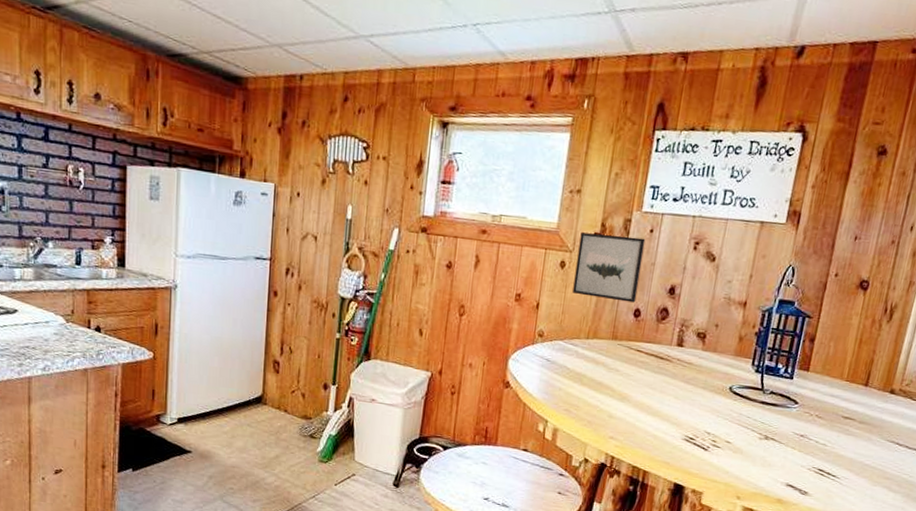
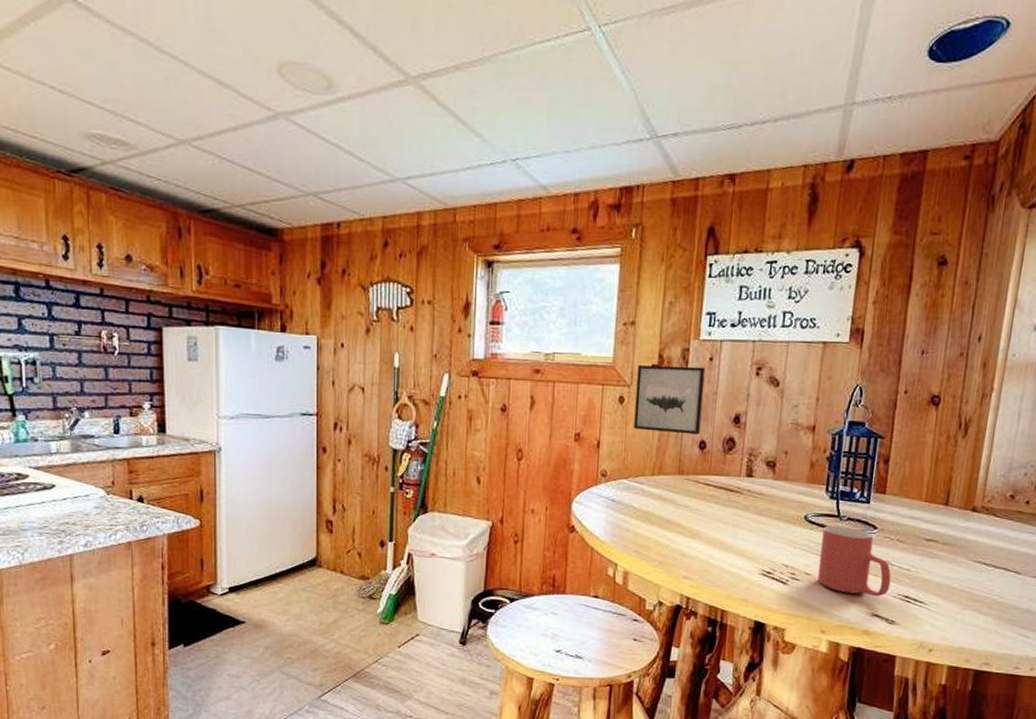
mug: none [737,397,808,468] -> present [817,525,891,597]

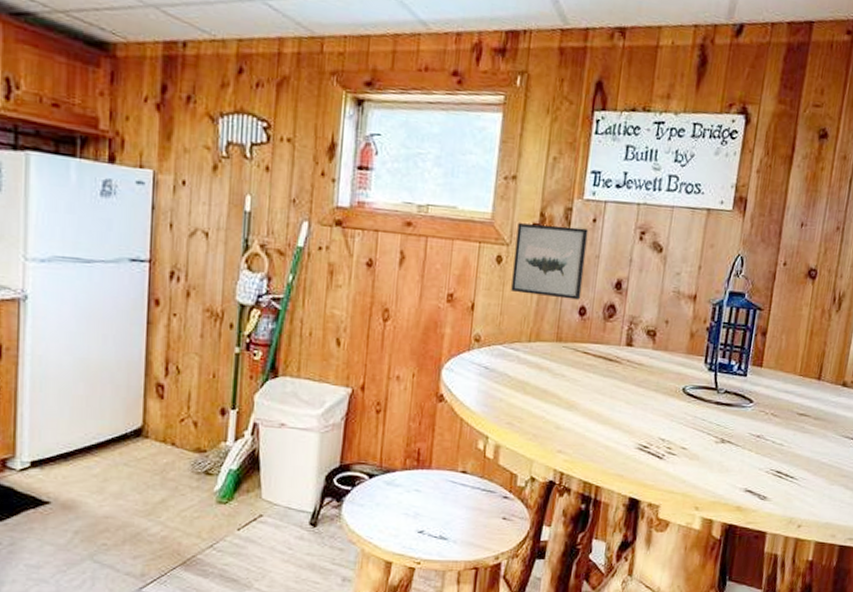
mug: present [817,525,891,597] -> none [693,398,765,472]

